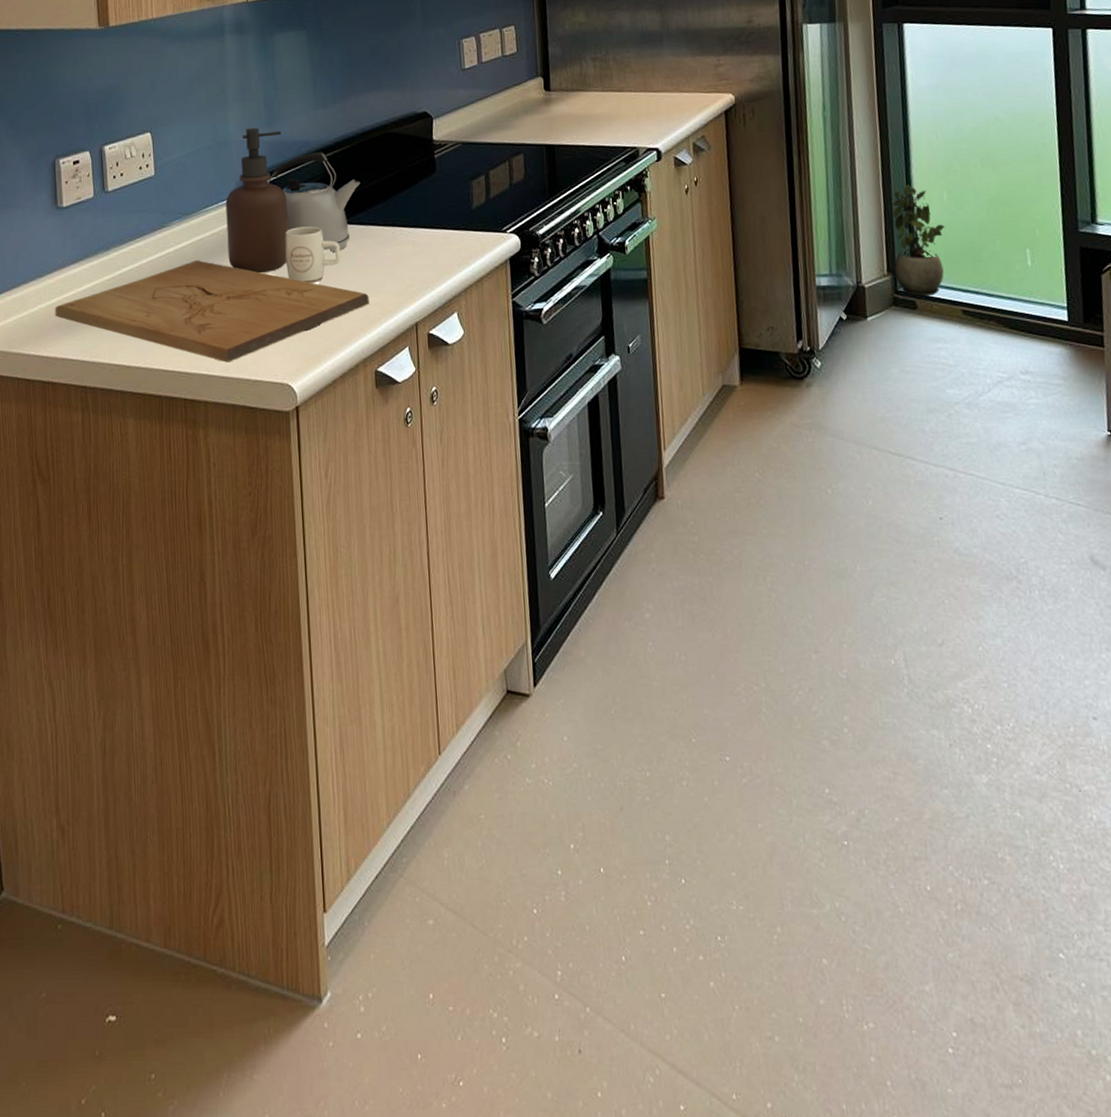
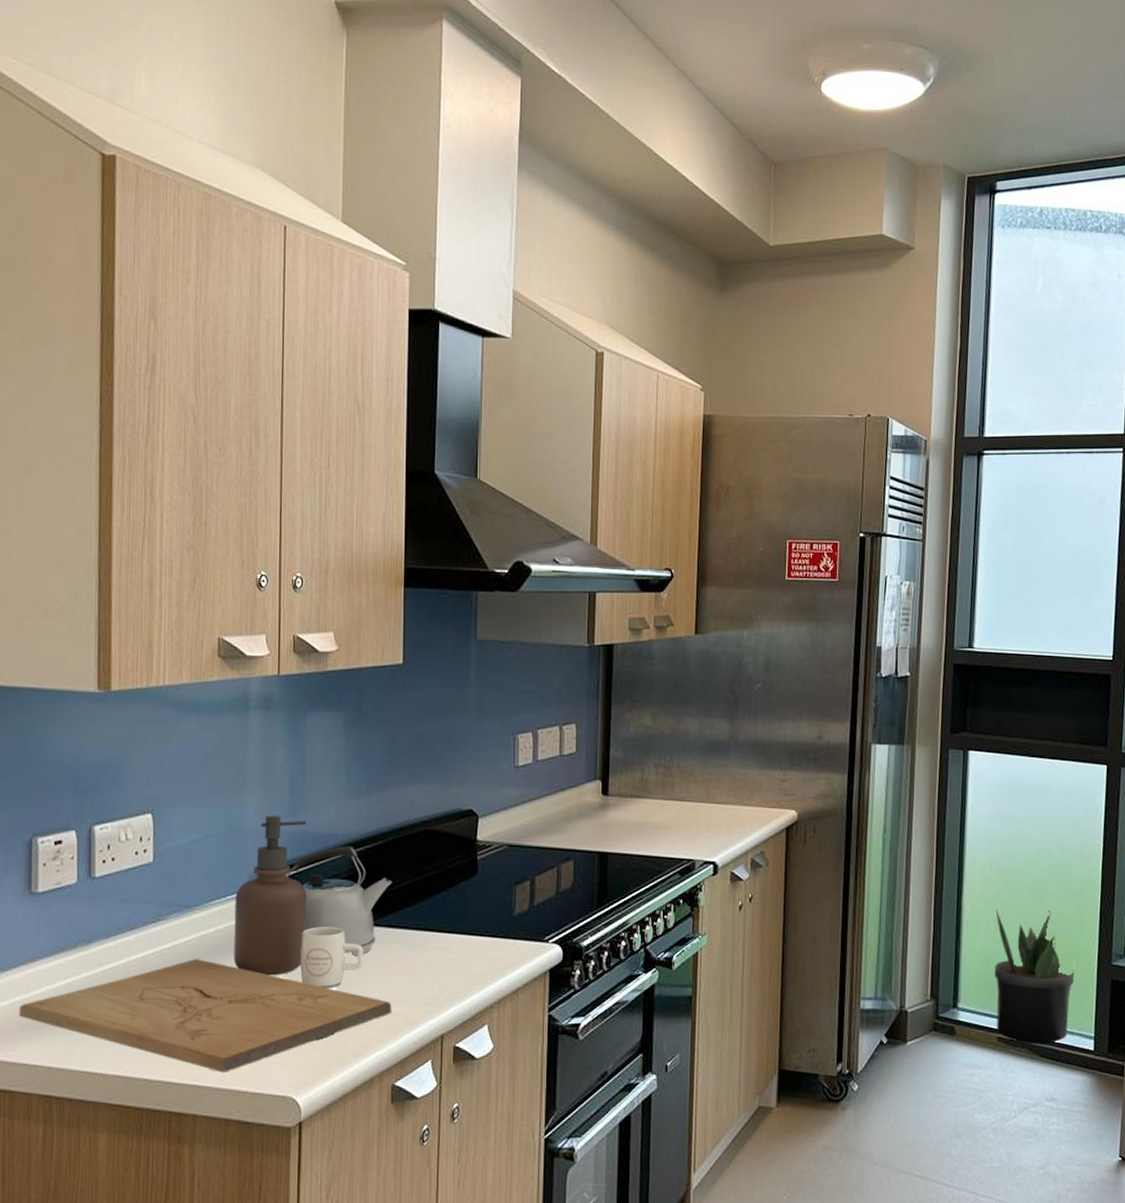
potted plant: present [891,184,945,297] -> none [937,911,989,1023]
planter: none [947,179,1040,317] -> present [994,909,1075,1044]

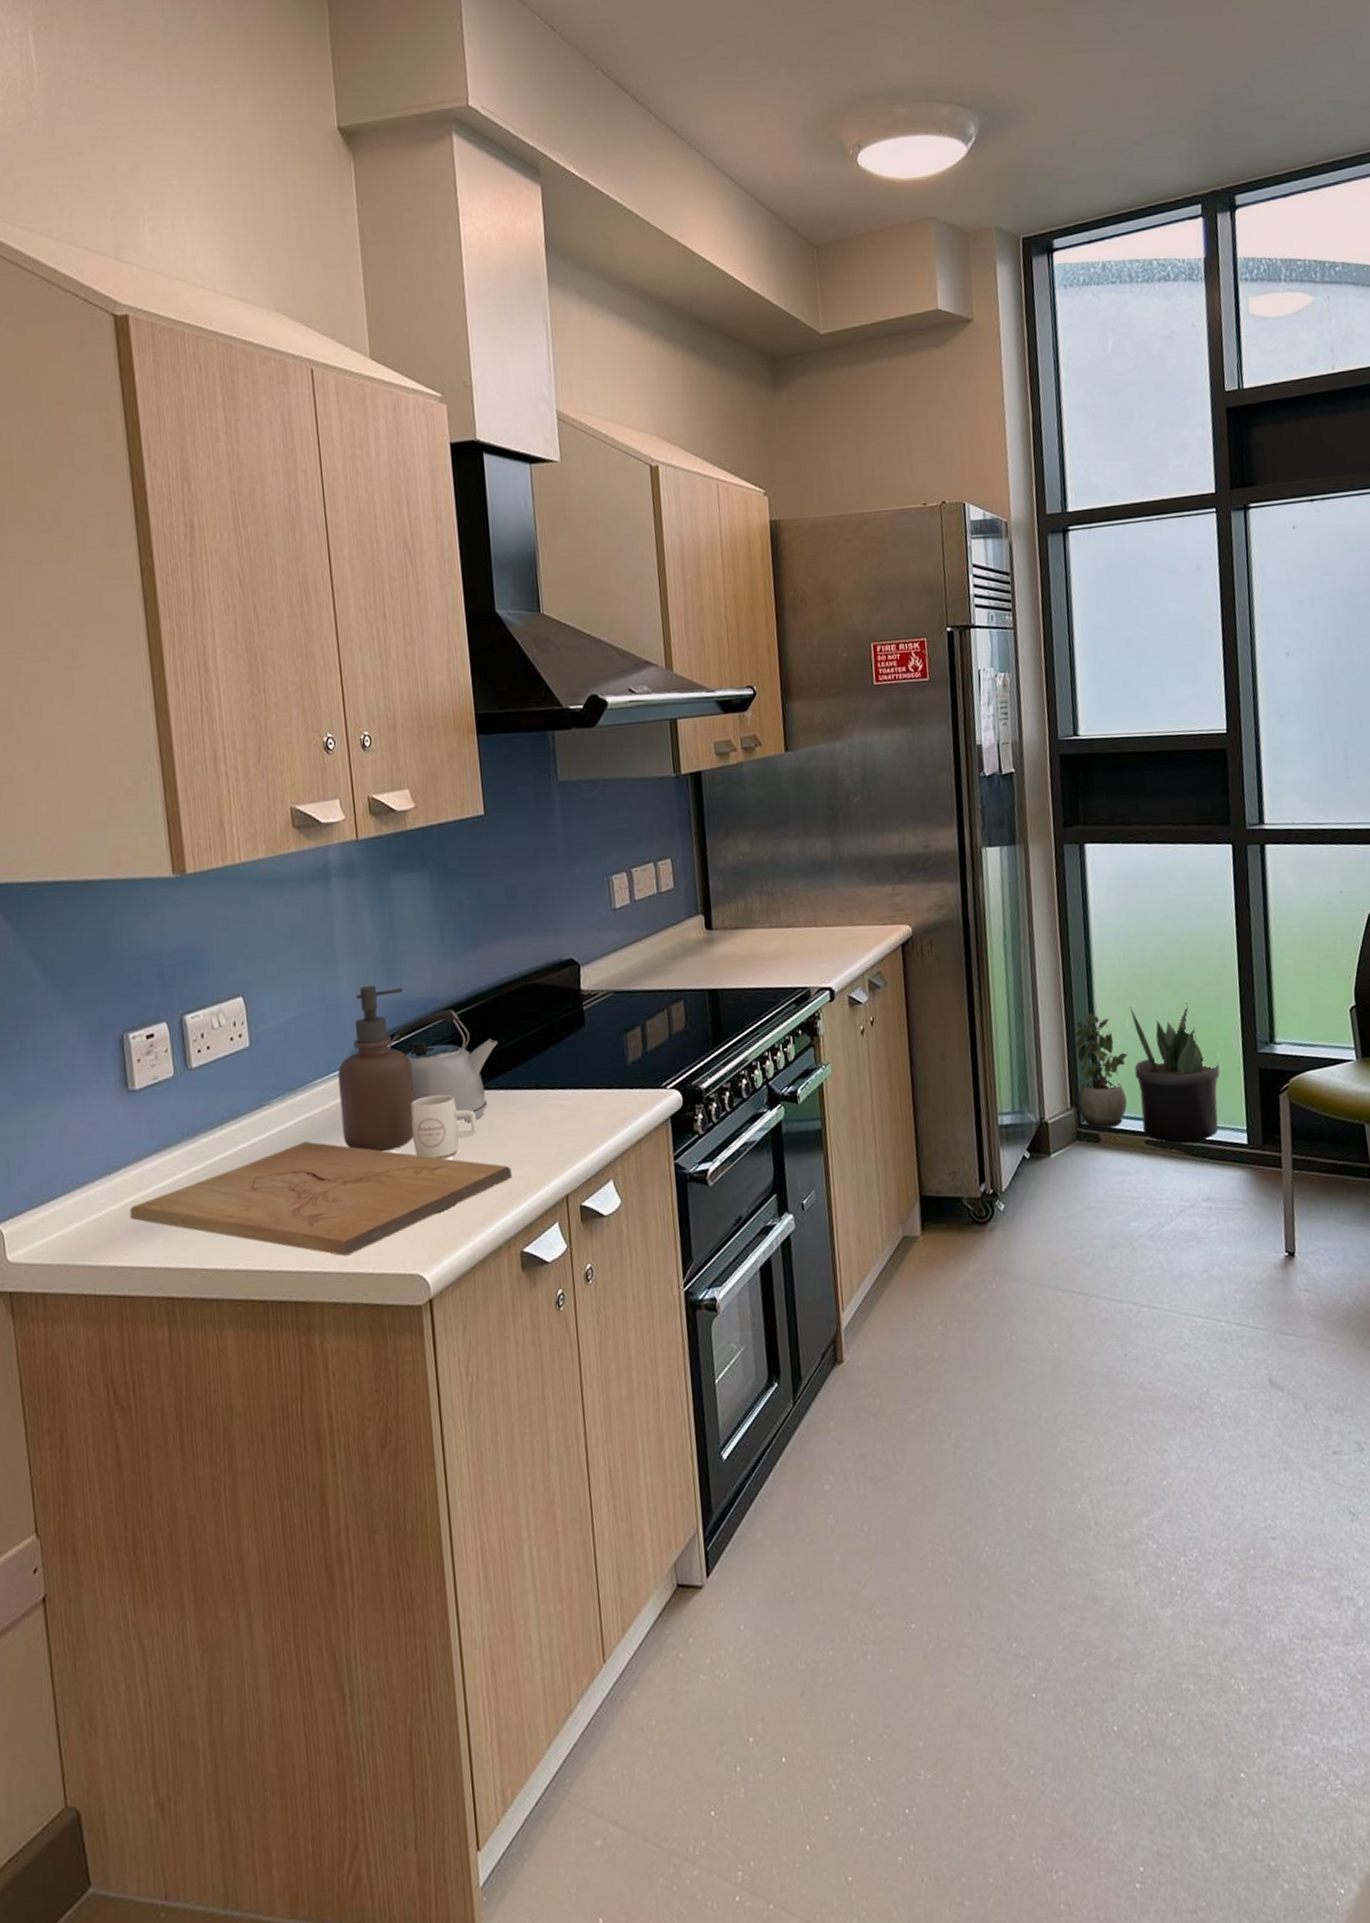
potted plant: none [937,911,989,1023] -> present [1074,1013,1128,1130]

